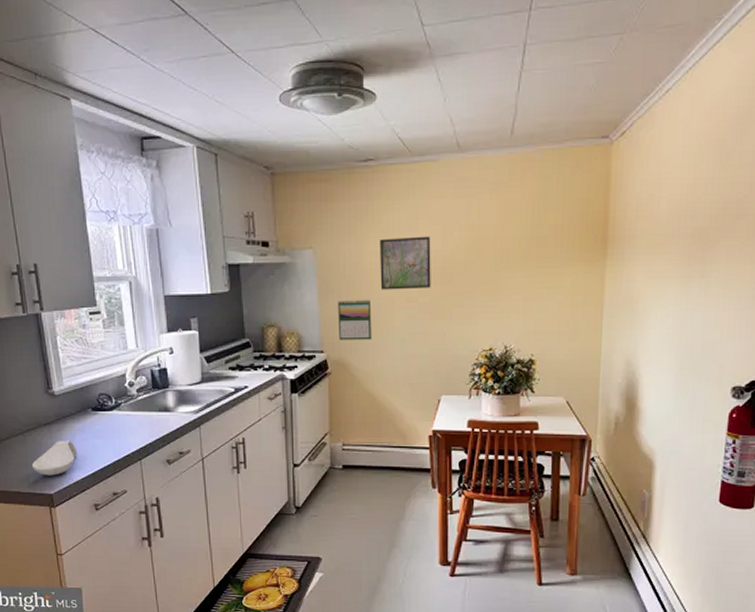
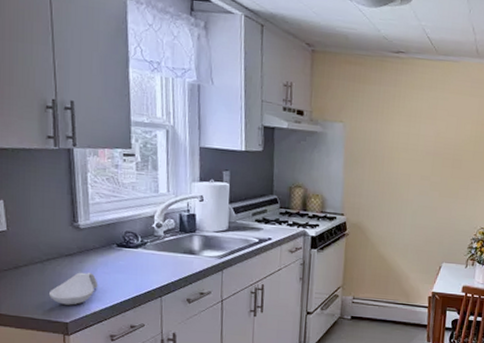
calendar: present [337,299,372,341] -> none [359,171,390,209]
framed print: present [380,236,431,290] -> none [399,122,447,170]

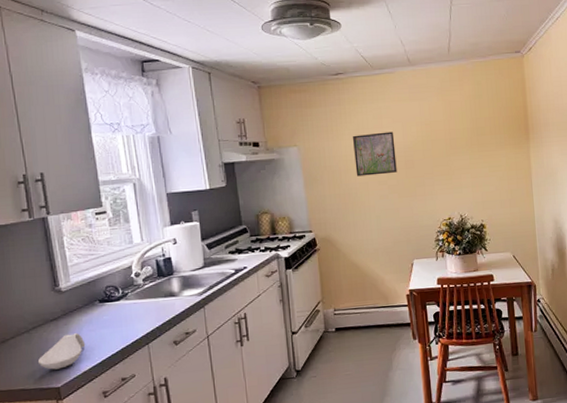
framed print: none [399,122,447,170] -> present [353,131,397,177]

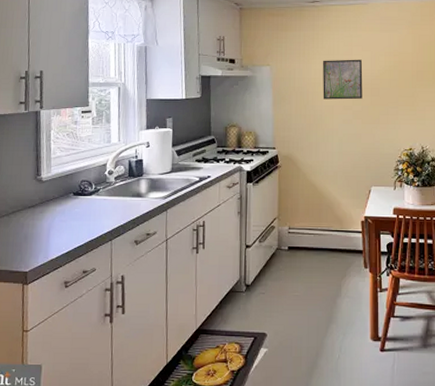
spoon rest: present [37,333,86,370] -> none [11,222,56,254]

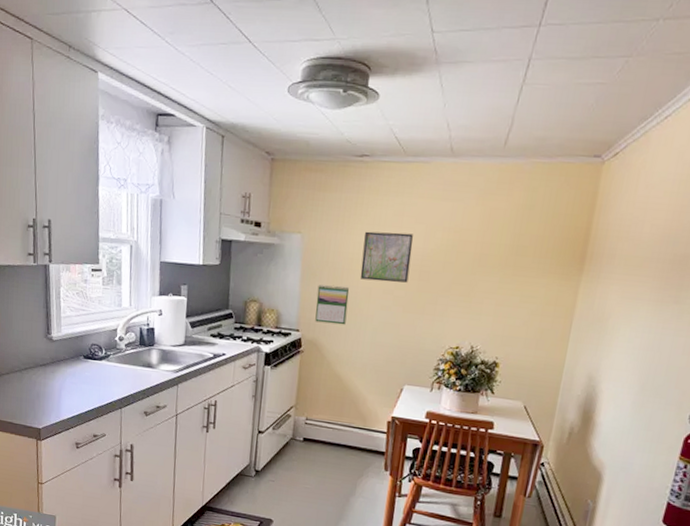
calendar: none [288,106,315,140] -> present [315,284,350,325]

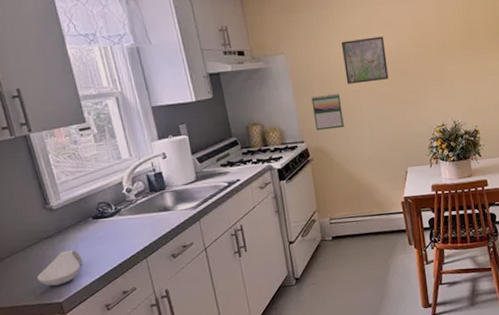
spoon rest: none [25,381,67,413] -> present [36,250,84,286]

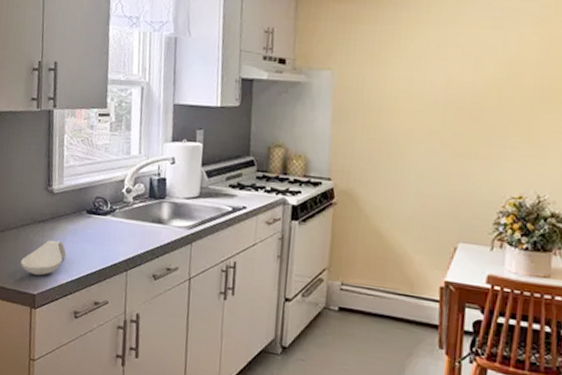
calendar: present [311,93,344,131] -> none [349,126,389,173]
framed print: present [341,36,389,84] -> none [400,65,461,123]

